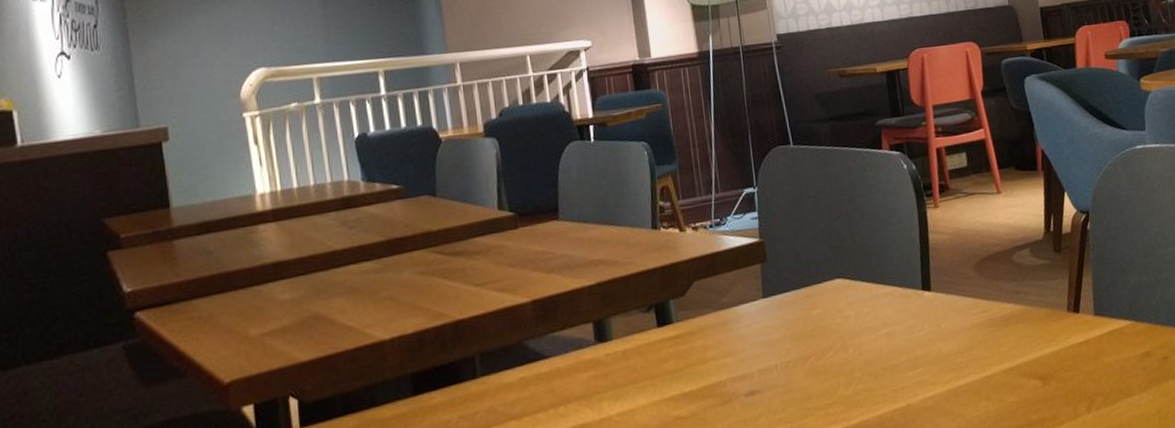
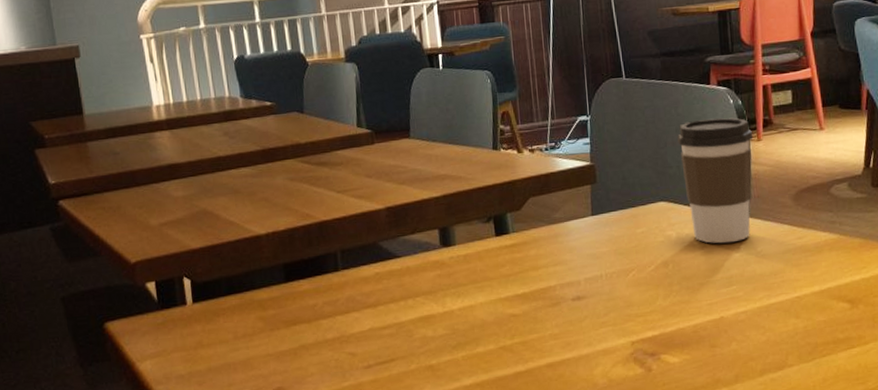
coffee cup: none [850,184,934,323] -> present [677,117,754,244]

